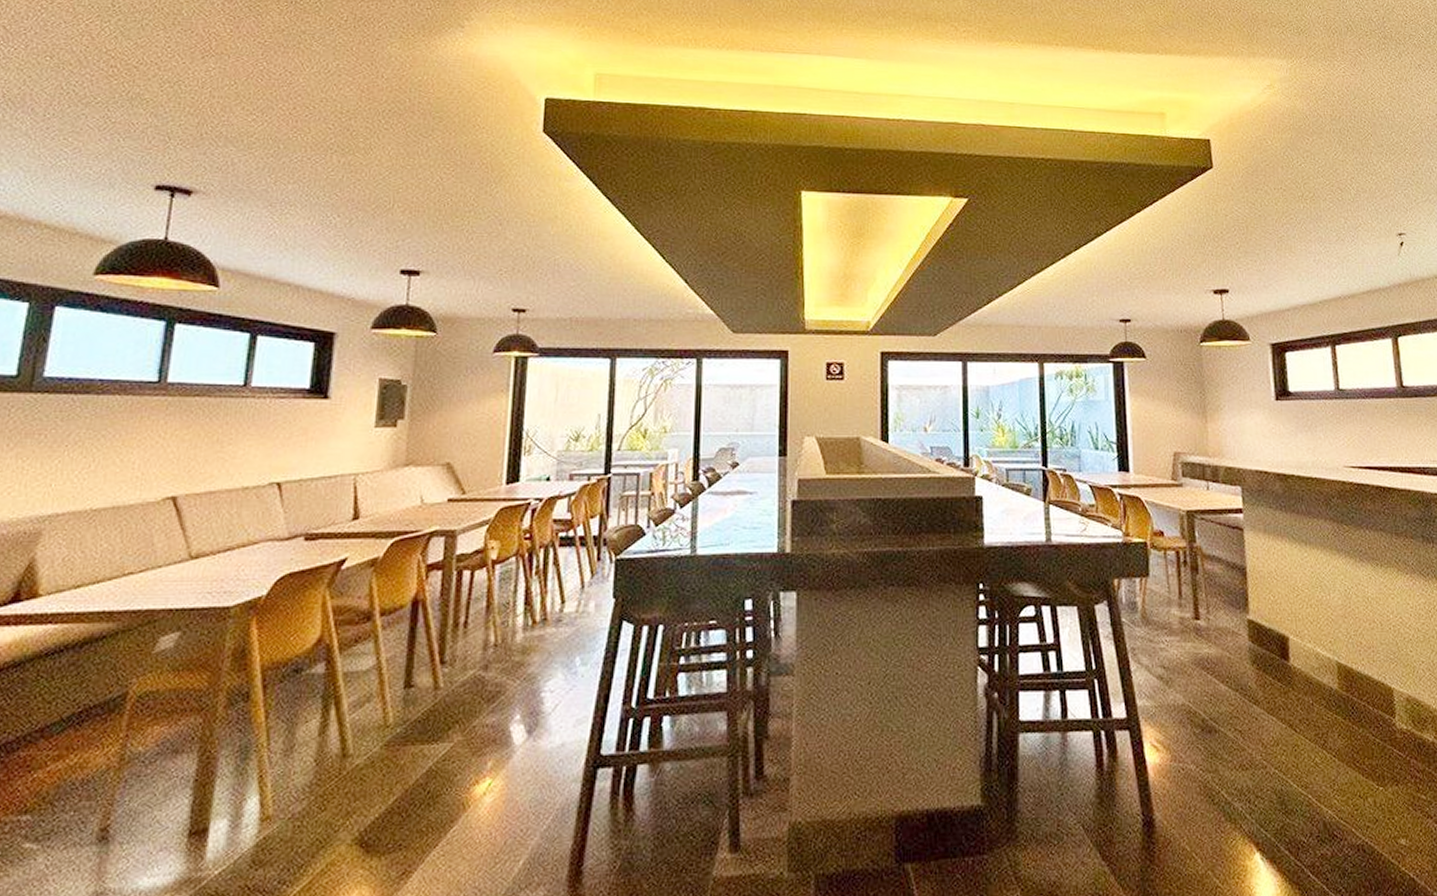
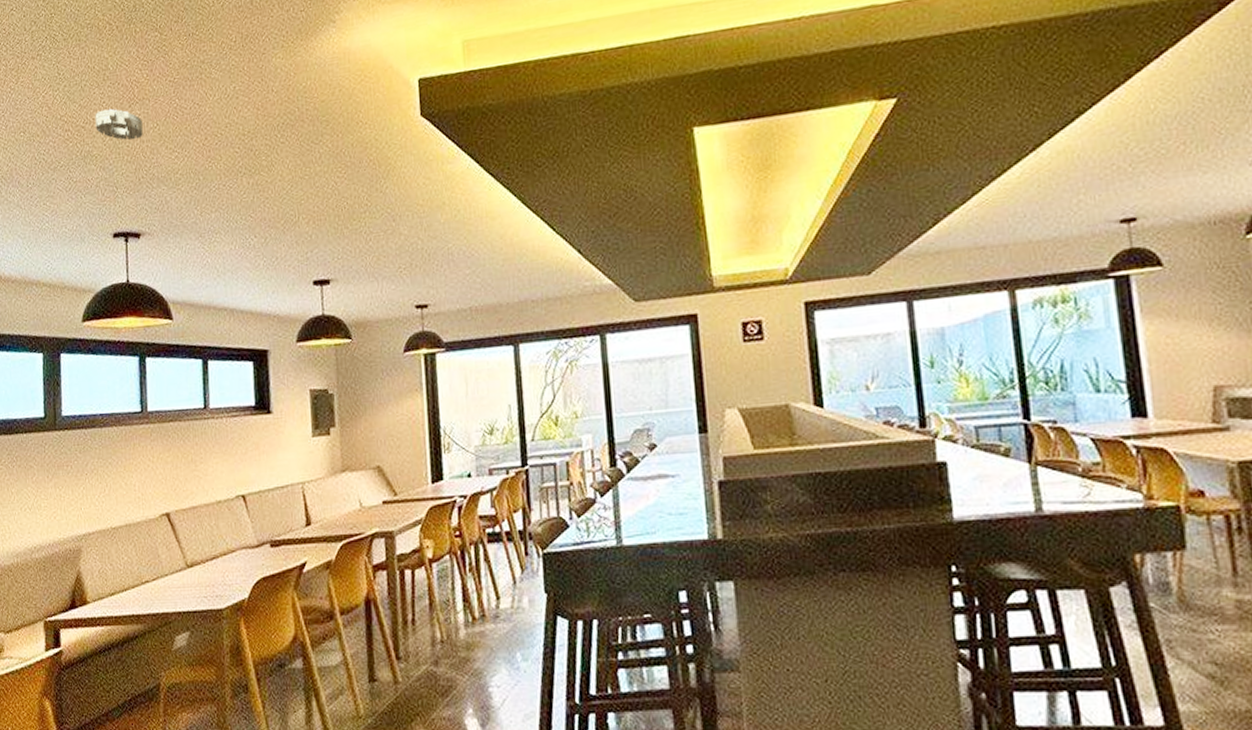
smoke detector: none [152,54,217,93] -> present [95,108,143,140]

